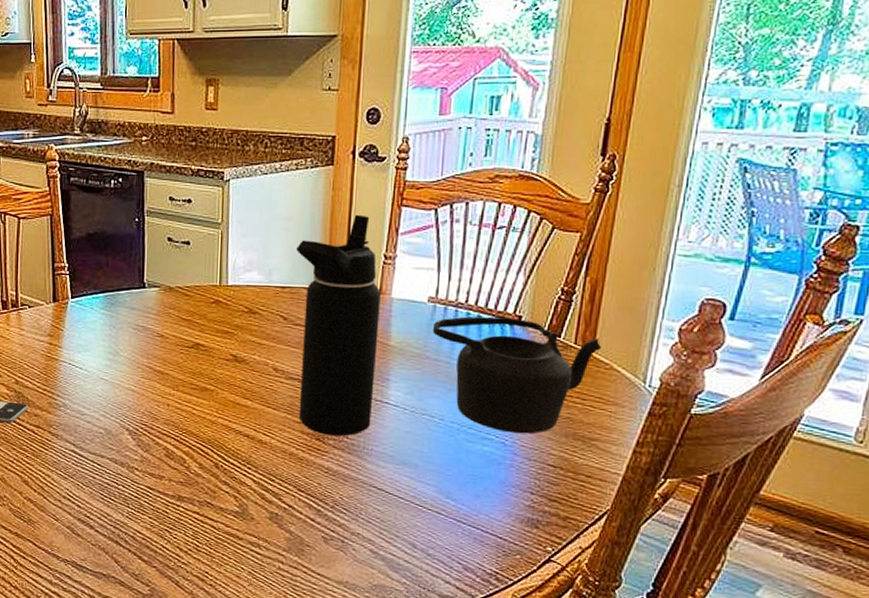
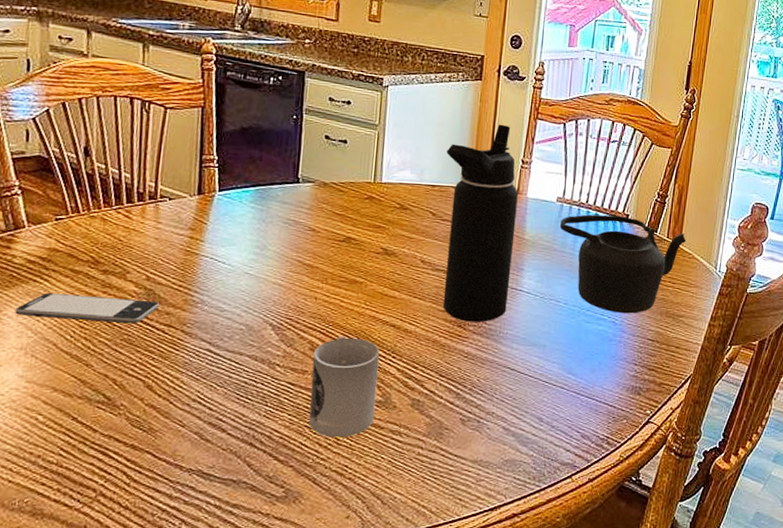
cup: none [168,443,235,545] -> present [309,336,380,438]

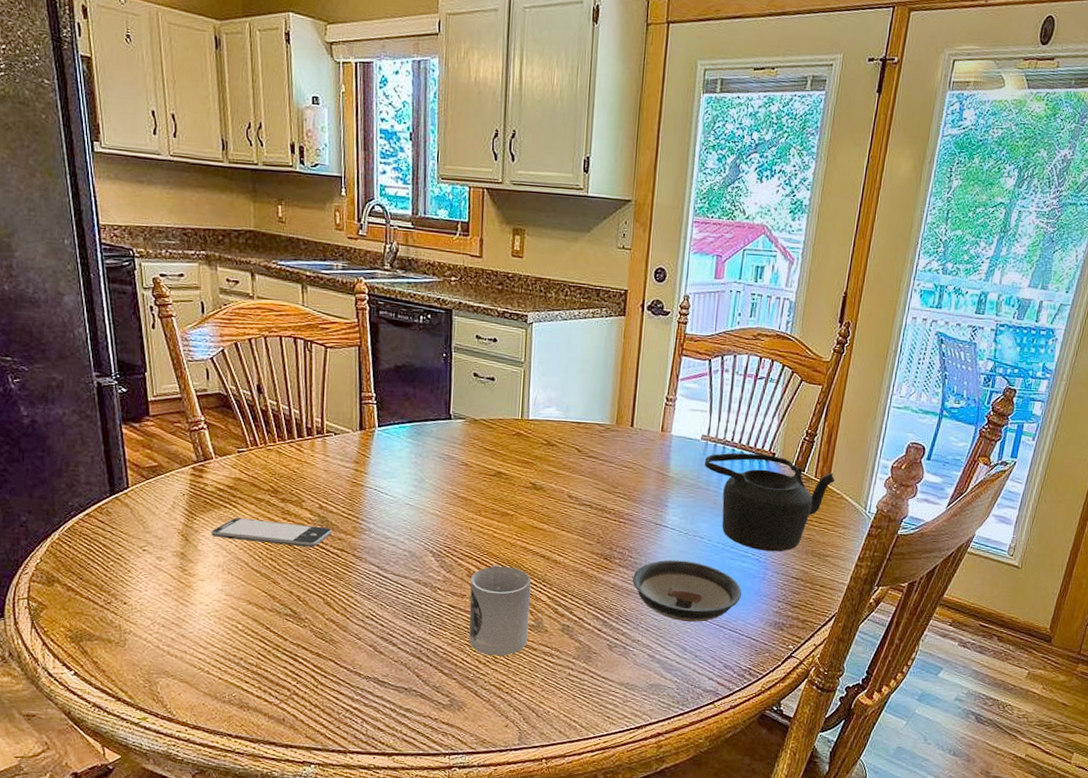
water bottle: present [442,124,518,322] -> none [589,360,663,556]
saucer: none [487,325,599,390] -> present [632,560,742,622]

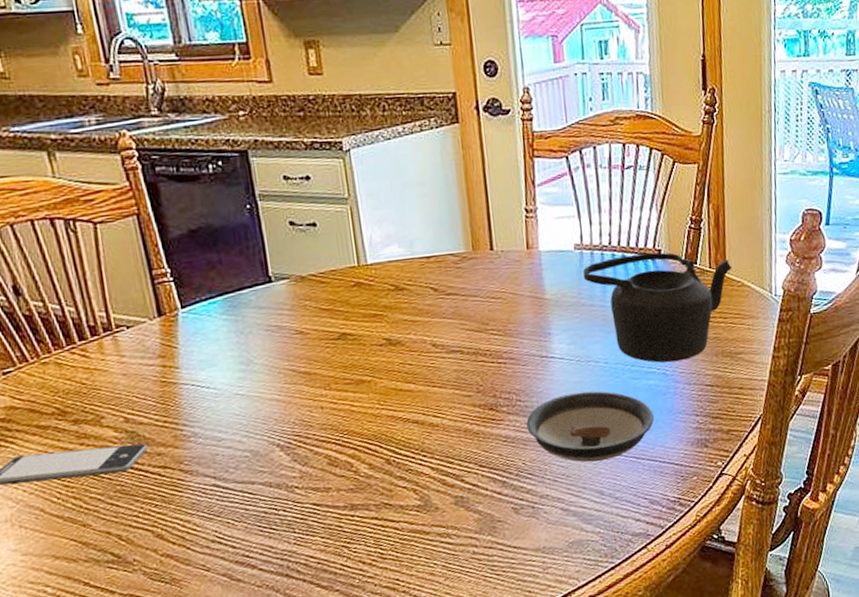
cup: present [468,564,531,656] -> none [332,442,417,554]

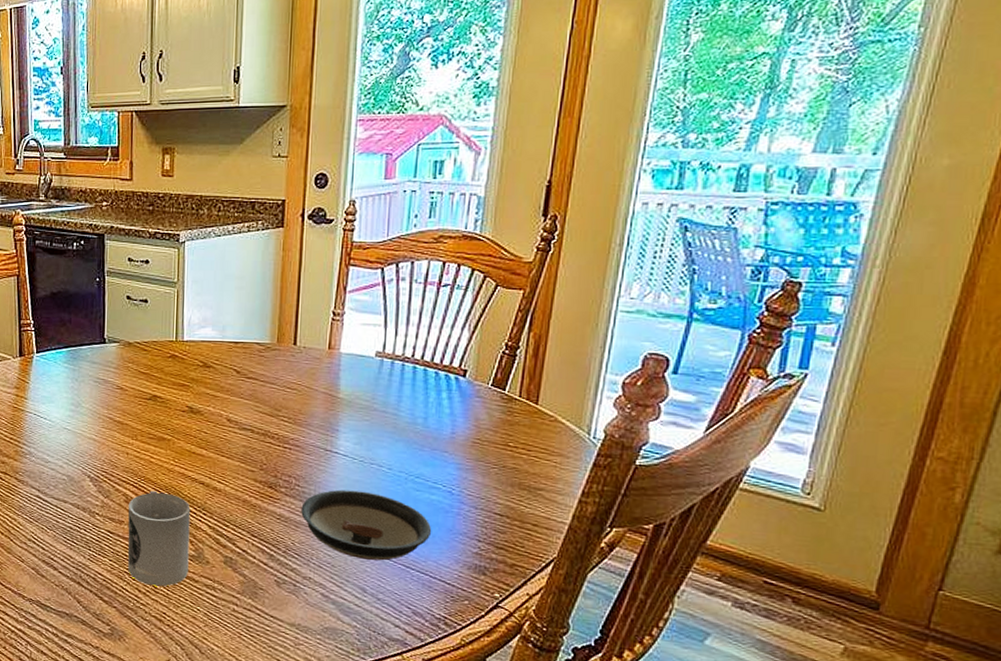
cup: none [332,442,417,554] -> present [127,490,191,587]
teapot: present [583,252,733,363] -> none [379,370,546,484]

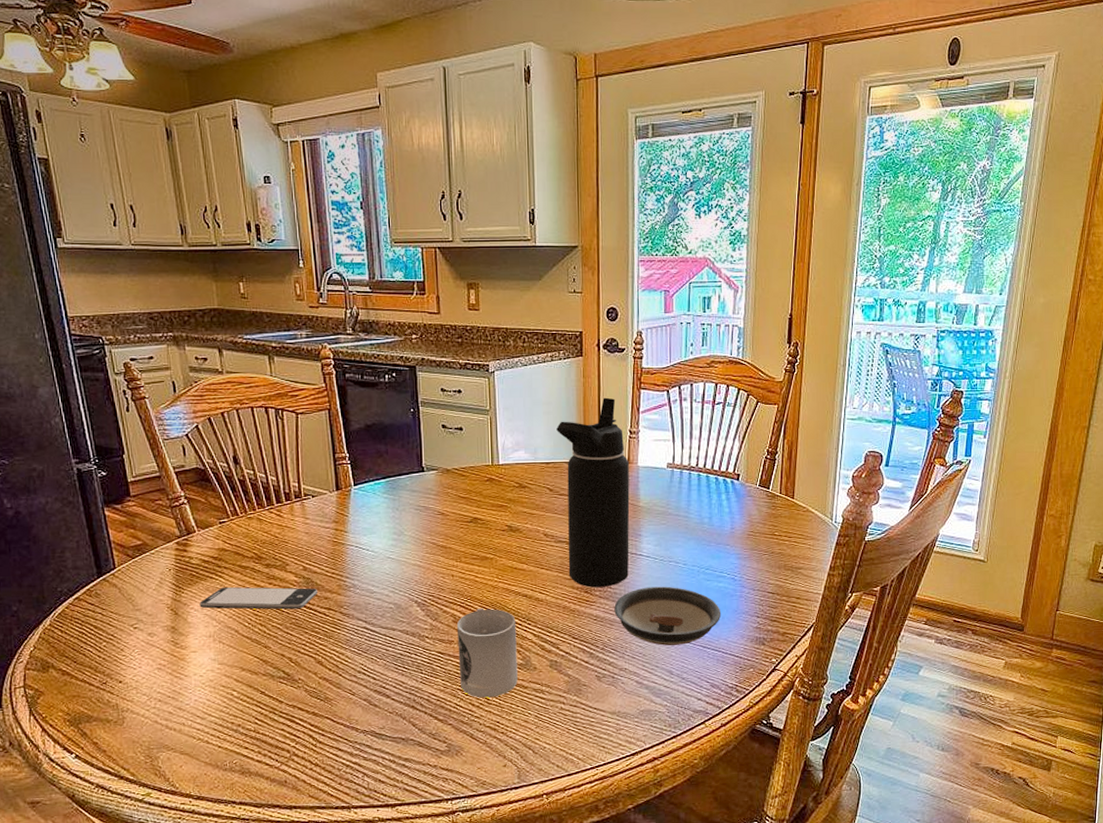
water bottle: none [249,273,330,485] -> present [556,397,630,588]

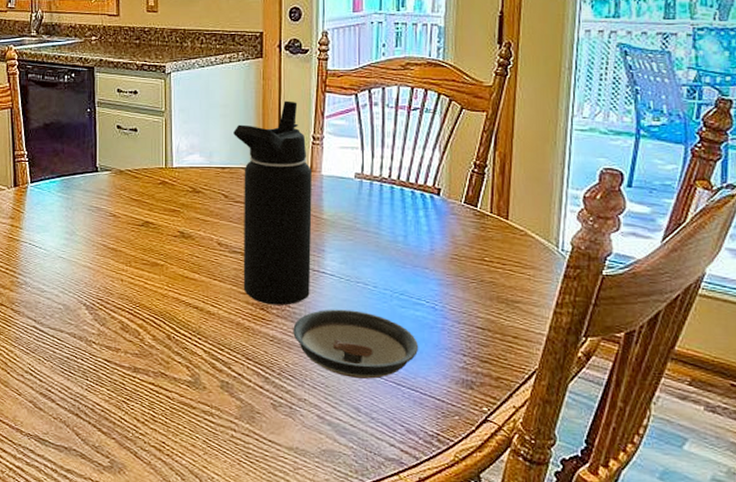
cup: present [456,608,518,698] -> none [124,316,186,415]

